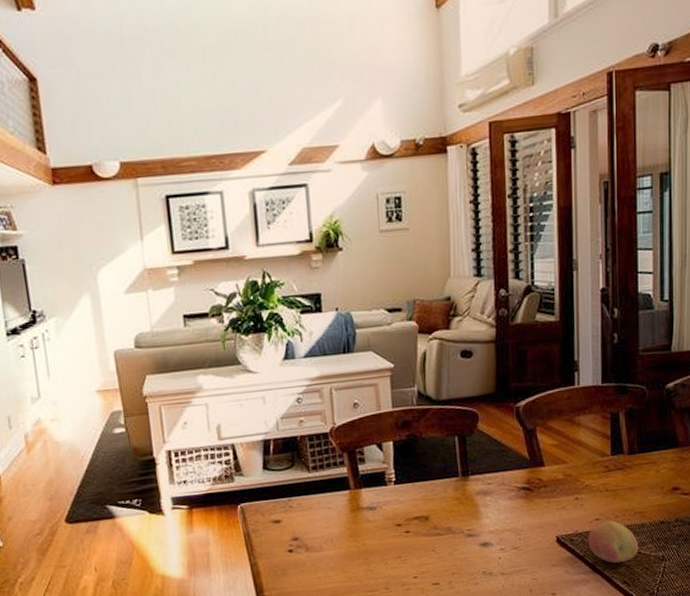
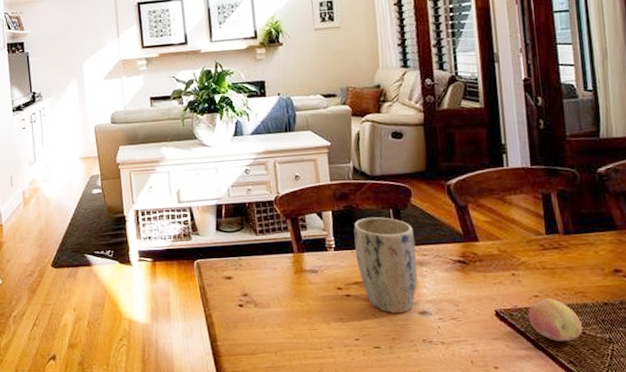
plant pot: none [416,445,481,547] -> present [353,217,418,313]

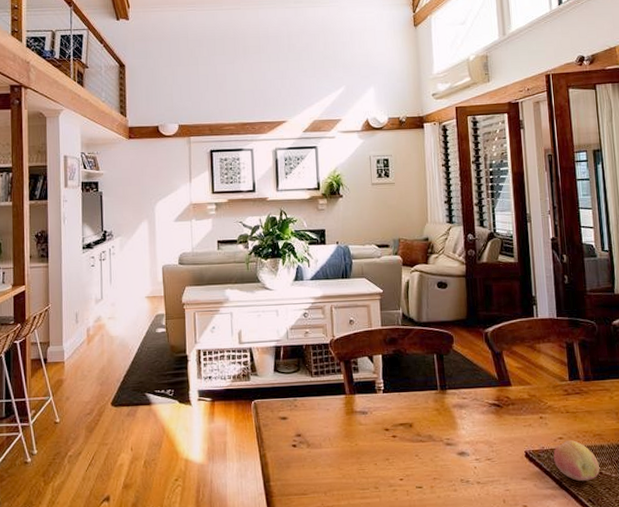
plant pot: present [353,217,418,313] -> none [401,361,457,454]

